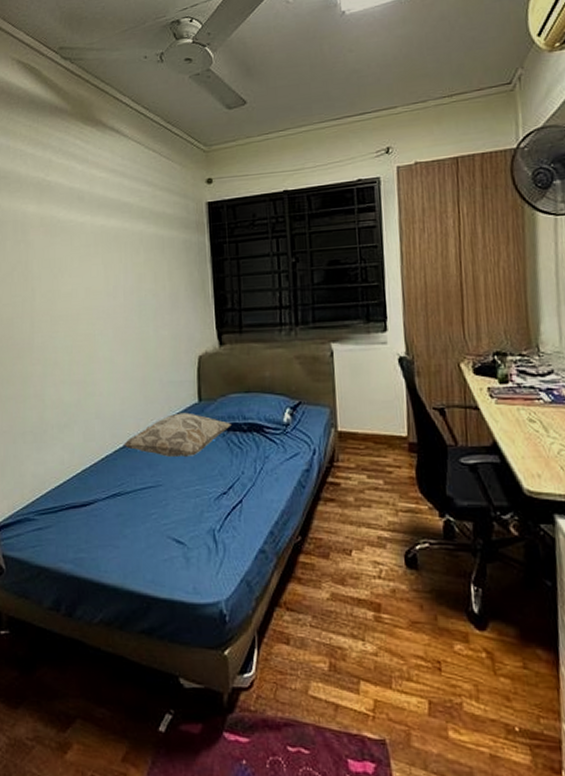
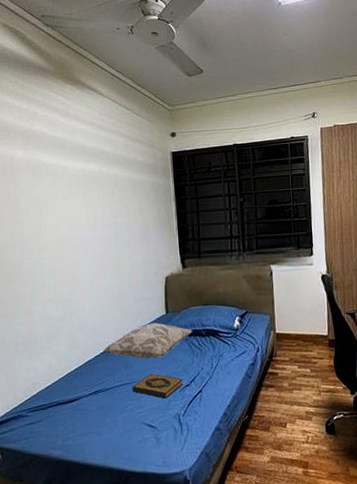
hardback book: none [157,476,219,508] -> present [132,373,183,399]

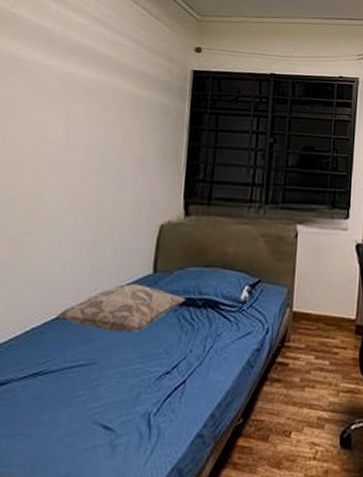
hardback book: present [132,373,183,399] -> none [88,353,162,389]

